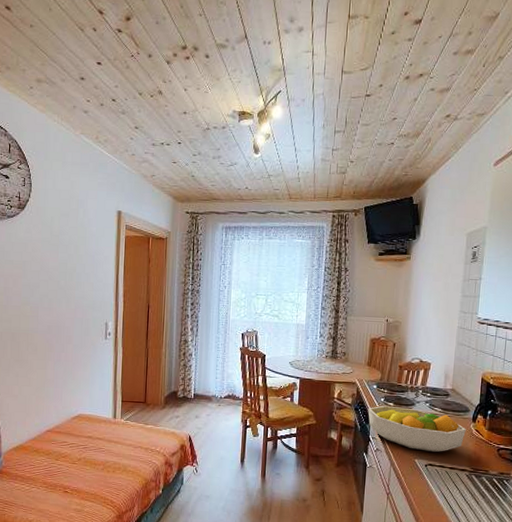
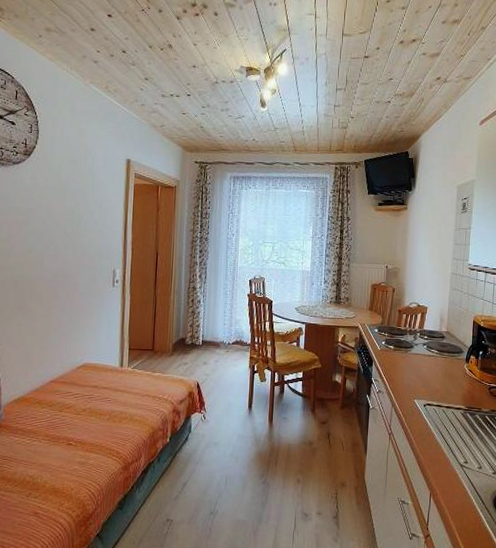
fruit bowl: present [368,405,466,452] -> none [370,348,460,392]

